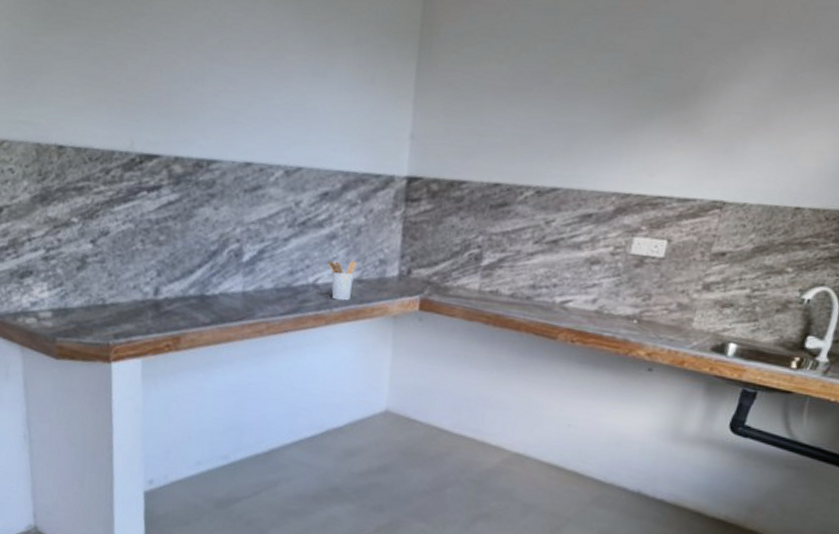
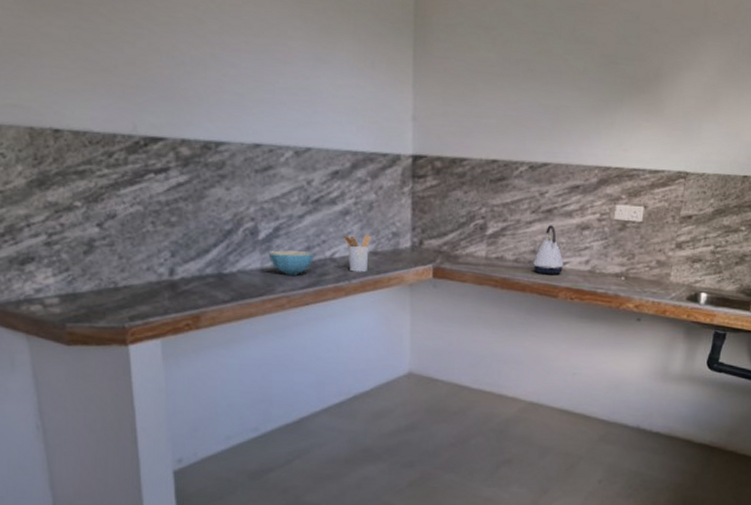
cereal bowl: none [251,274,296,301] -> present [268,250,313,276]
kettle: none [532,257,567,313] -> present [533,225,564,274]

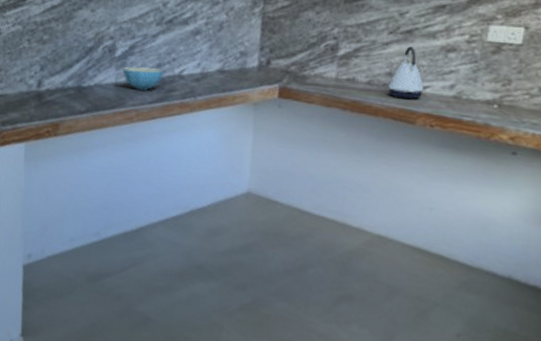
utensil holder: present [342,235,371,273] -> none [192,53,219,90]

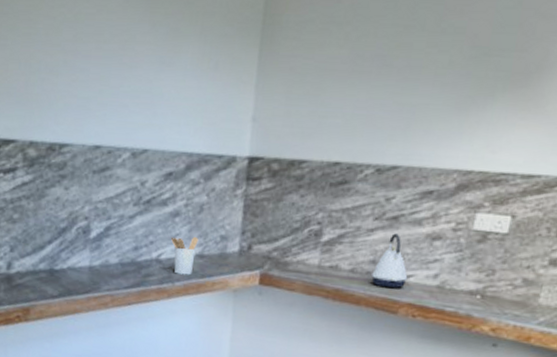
cereal bowl: present [123,67,163,91] -> none [97,249,140,275]
utensil holder: none [192,53,219,90] -> present [170,236,199,276]

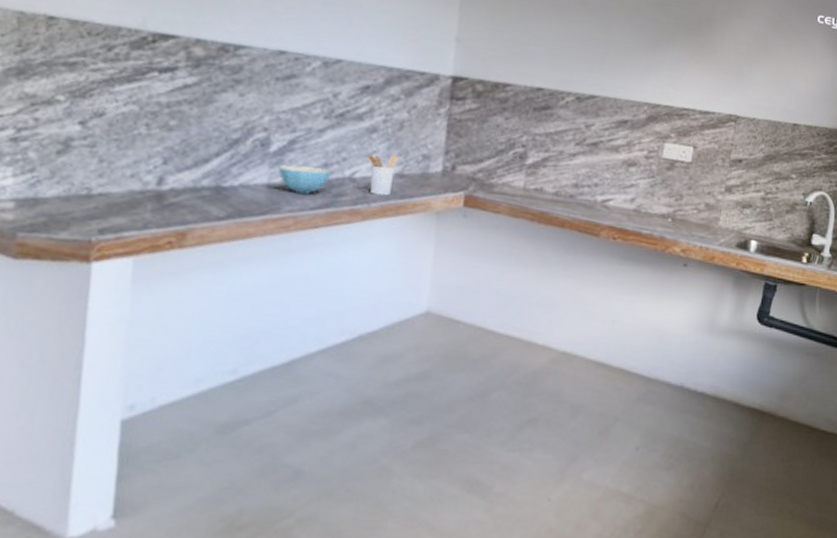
cereal bowl: none [97,249,140,275] -> present [278,165,331,195]
kettle: present [372,233,408,288] -> none [575,158,608,211]

